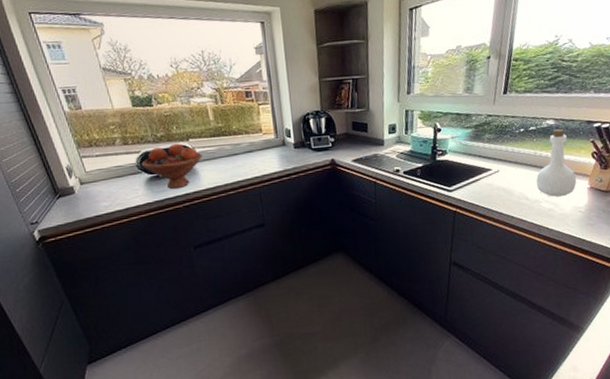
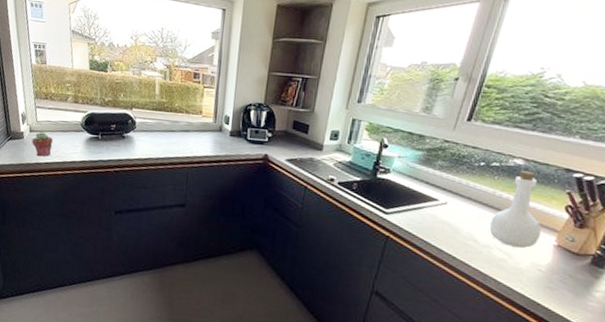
potted succulent: none [85,182,111,209] -> present [32,132,53,157]
fruit bowl: present [141,143,202,189] -> none [85,110,142,153]

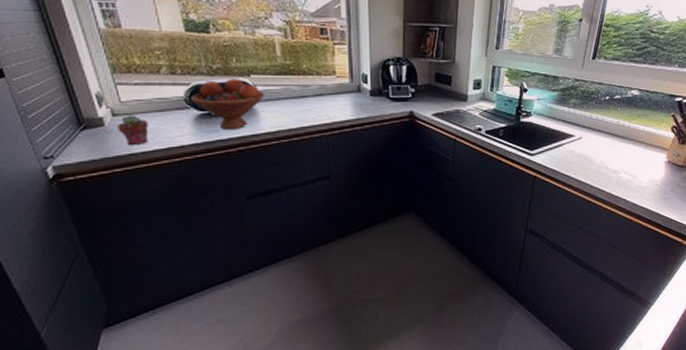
fruit bowl: none [85,110,142,153] -> present [190,78,264,131]
bottle: present [490,170,542,248] -> none [617,99,656,169]

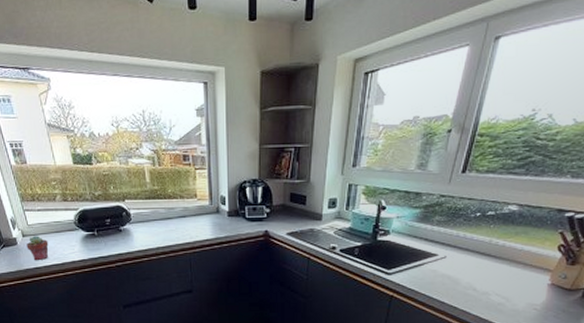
fruit bowl: present [190,78,264,131] -> none [79,203,137,249]

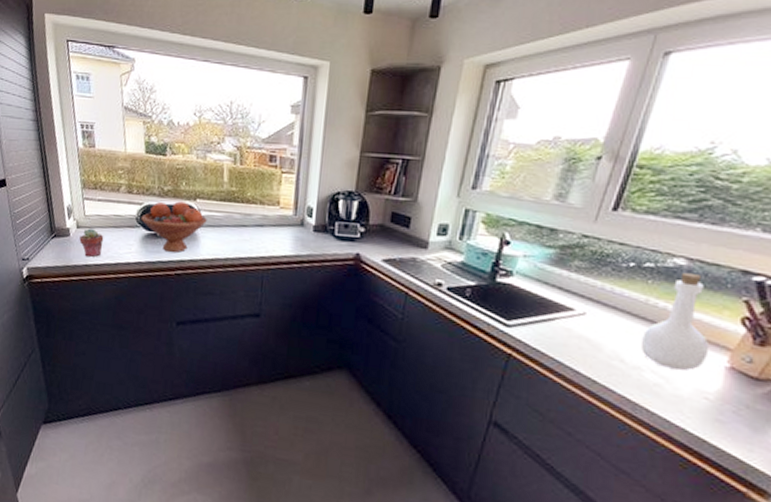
fruit bowl: none [79,203,137,249] -> present [141,201,207,253]
bottle: none [488,215,536,292] -> present [641,272,710,371]

